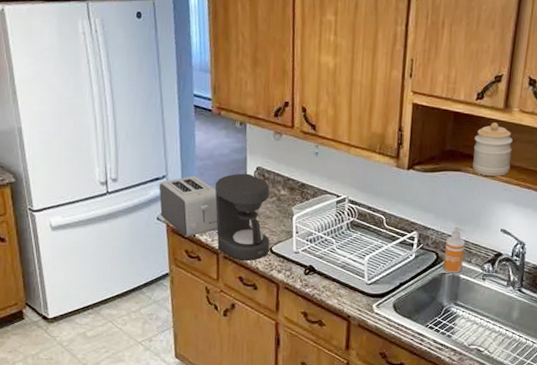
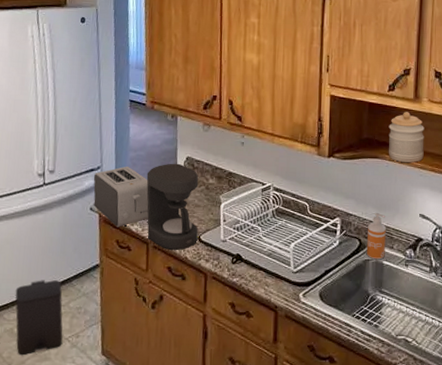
pedal bin: none [85,287,136,357] -> present [15,280,63,356]

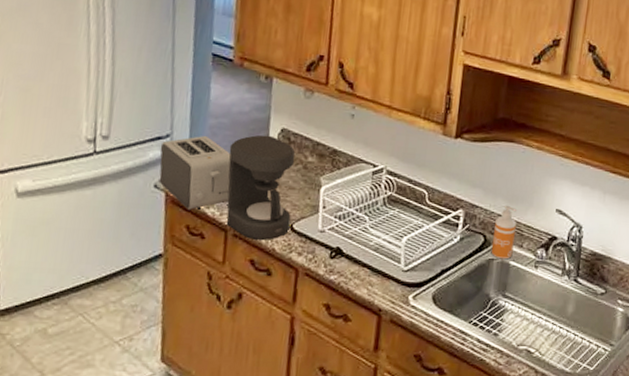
pedal bin: present [15,280,63,356] -> none [50,270,113,361]
jar: present [388,112,424,163] -> none [526,89,571,150]

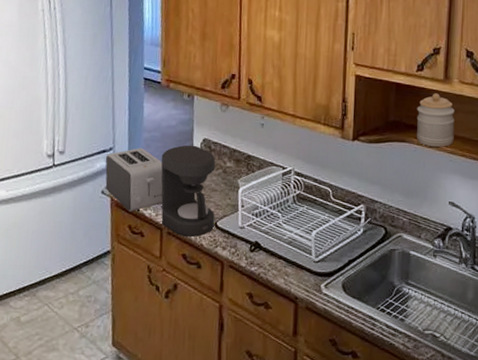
soap dispenser: present [491,205,518,260] -> none [392,199,414,250]
jar: none [526,89,571,150] -> present [416,93,455,147]

